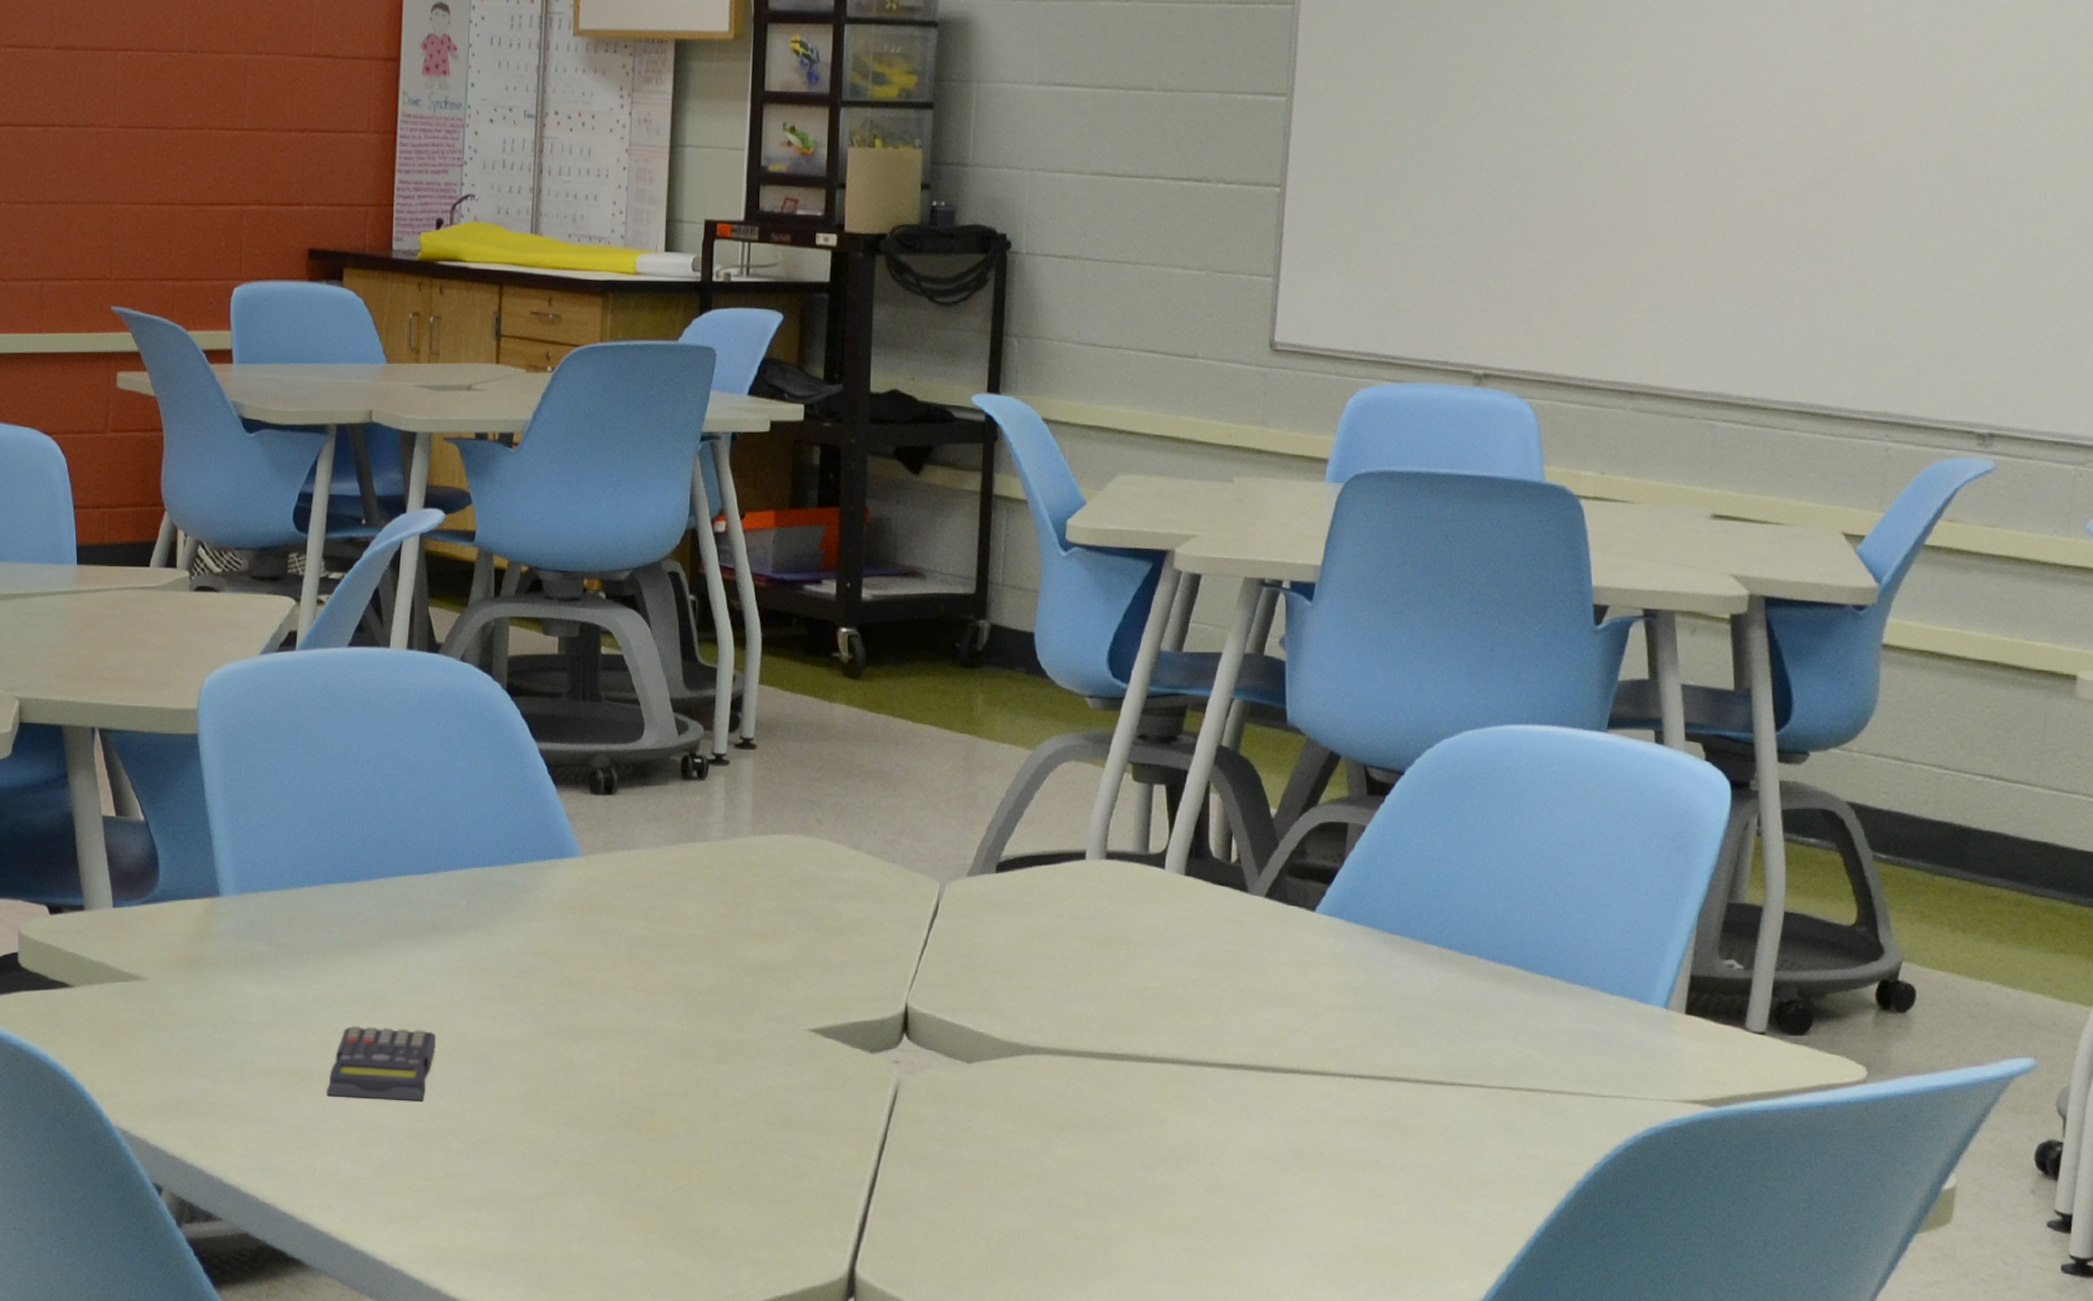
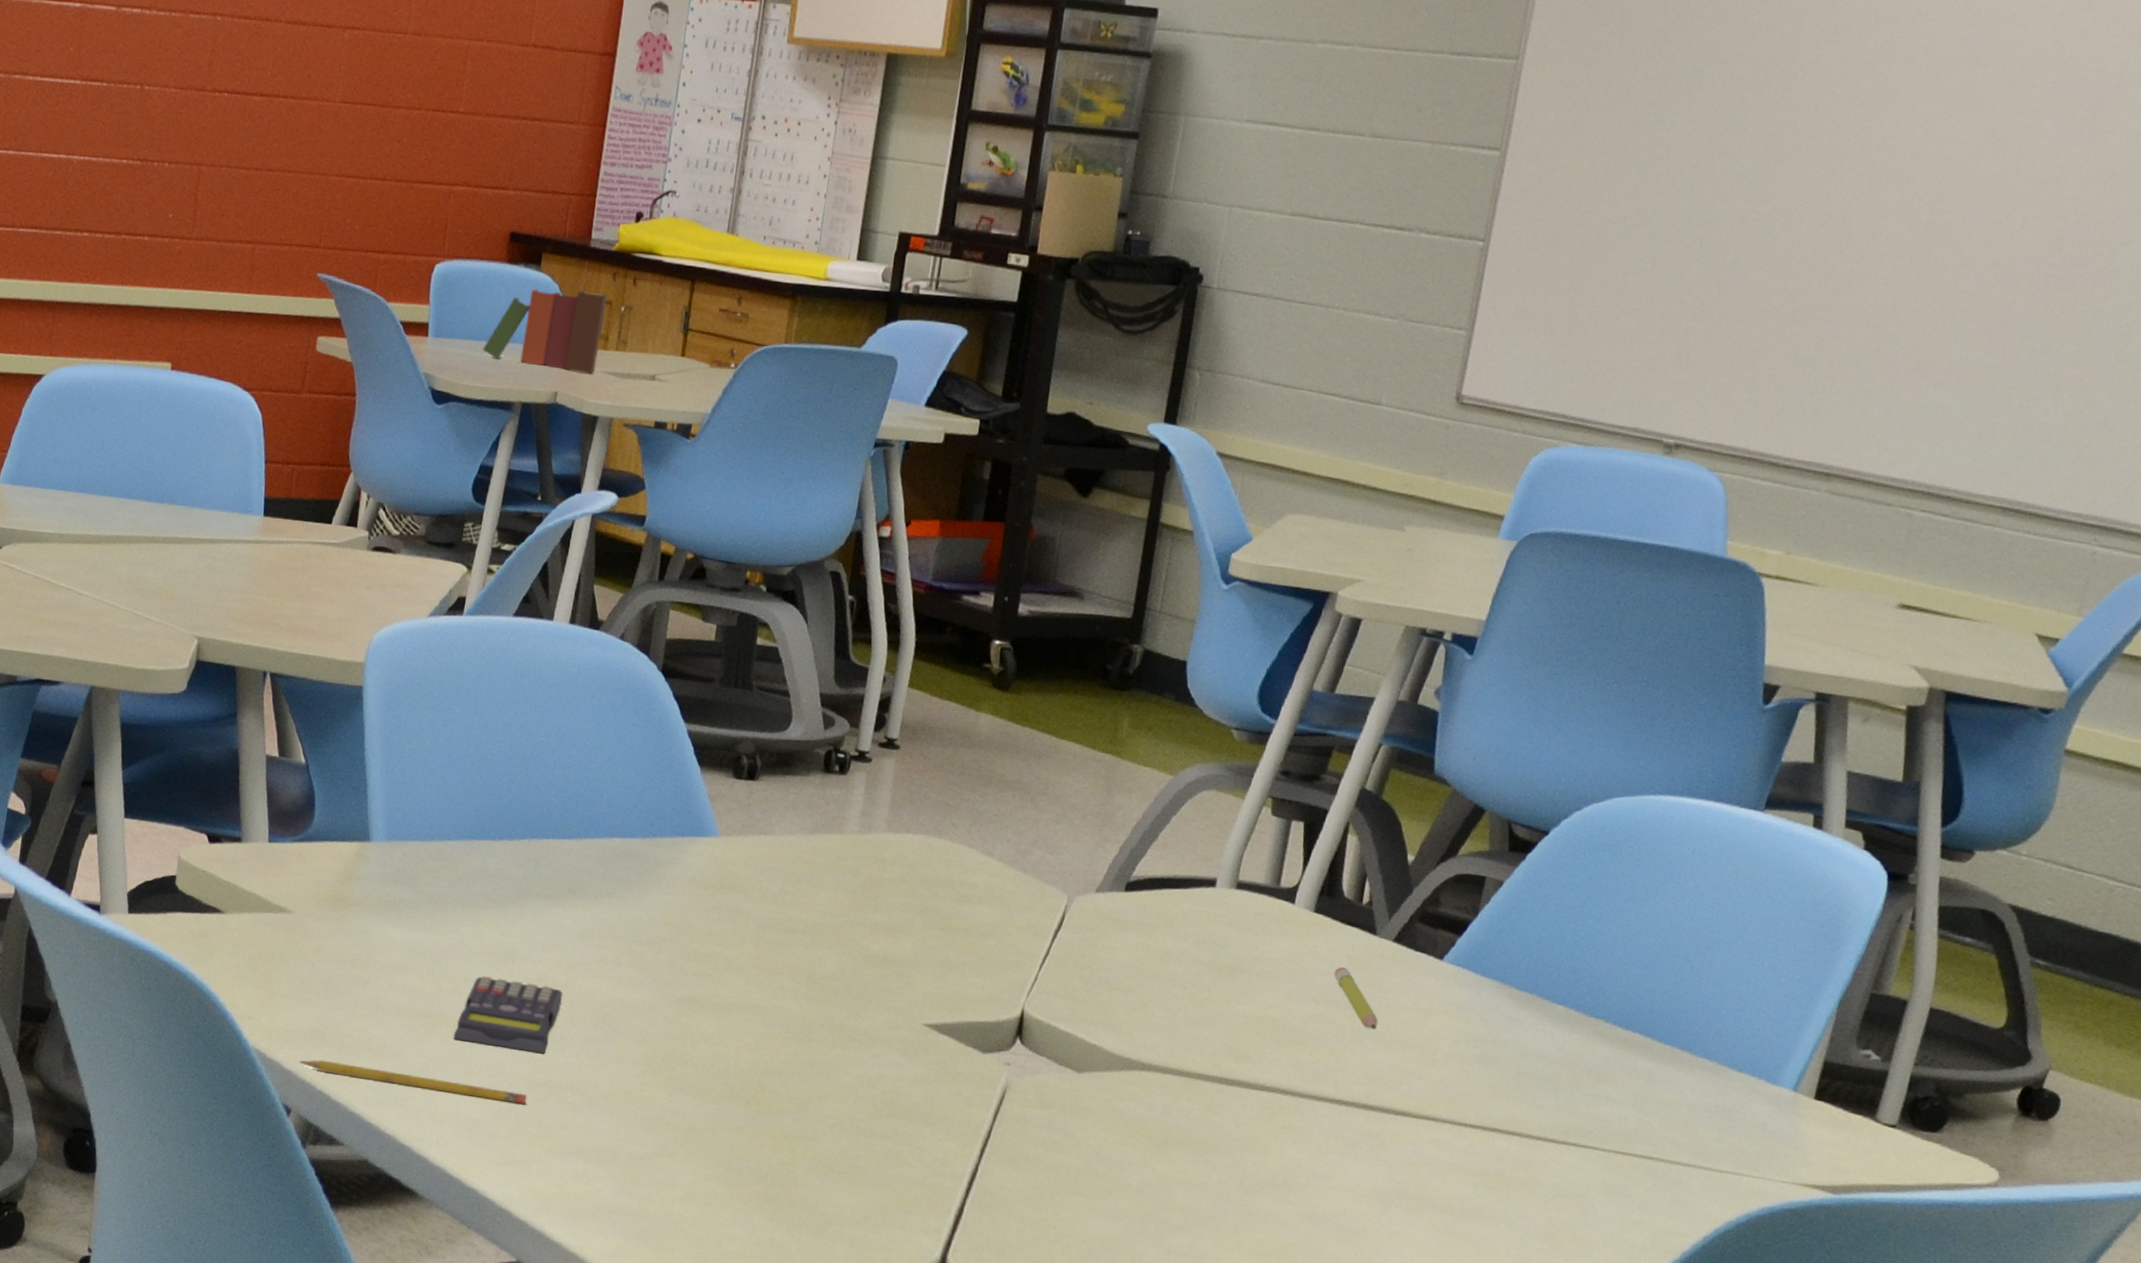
pencil: none [165,1132,409,1157] -> present [298,1060,528,1105]
books: none [290,303,415,389] -> present [482,289,608,374]
pencil: none [1210,927,1259,989] -> present [1333,966,1379,1030]

